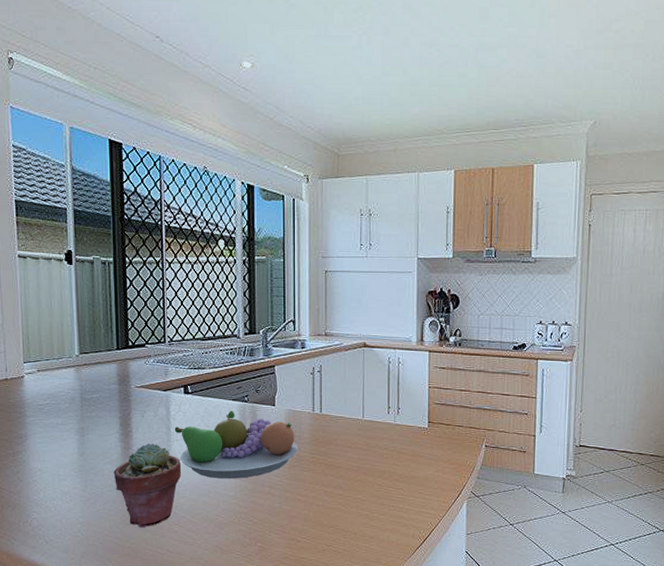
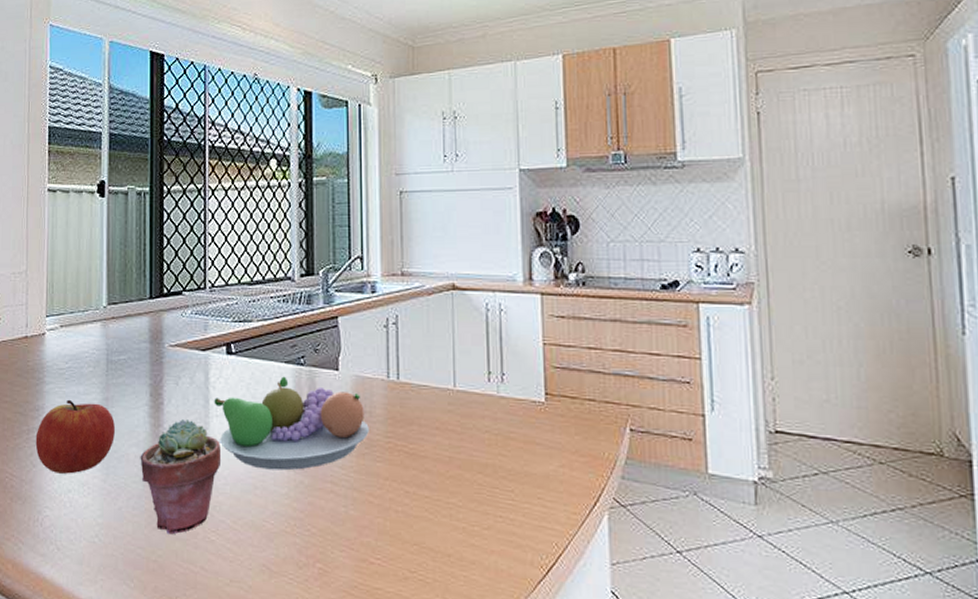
apple: none [20,429,92,486] -> present [35,399,116,474]

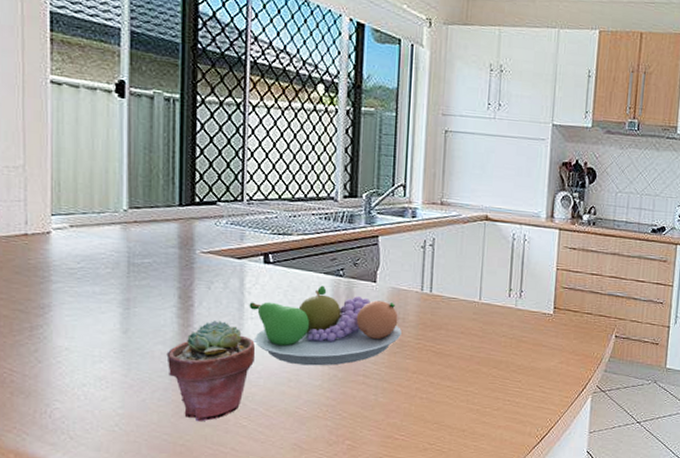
apple: present [35,399,116,474] -> none [41,298,139,369]

